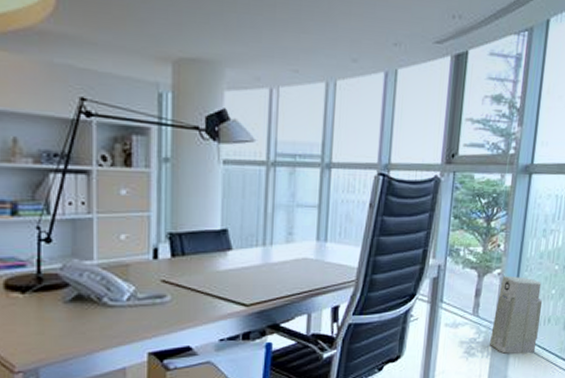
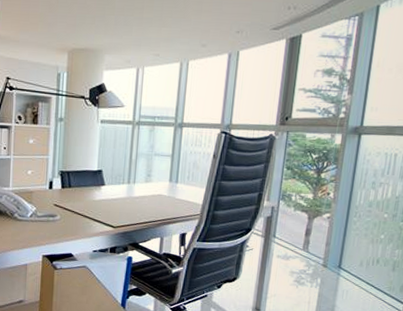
air purifier: present [490,275,543,354] -> none [319,219,371,288]

